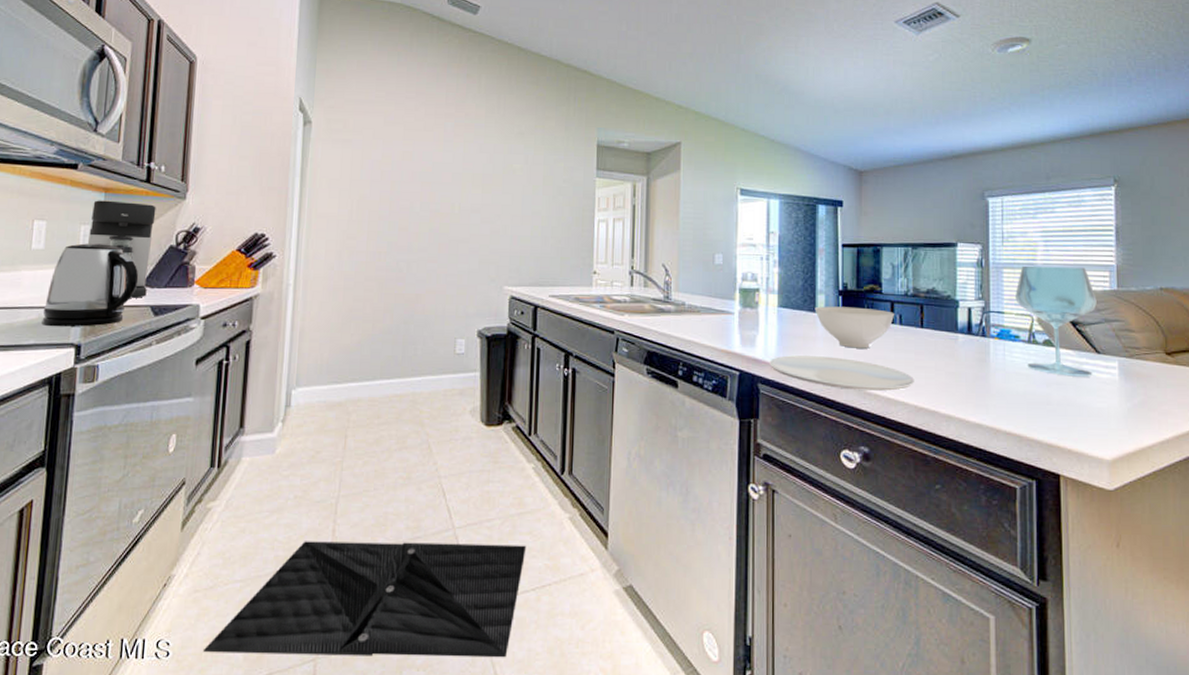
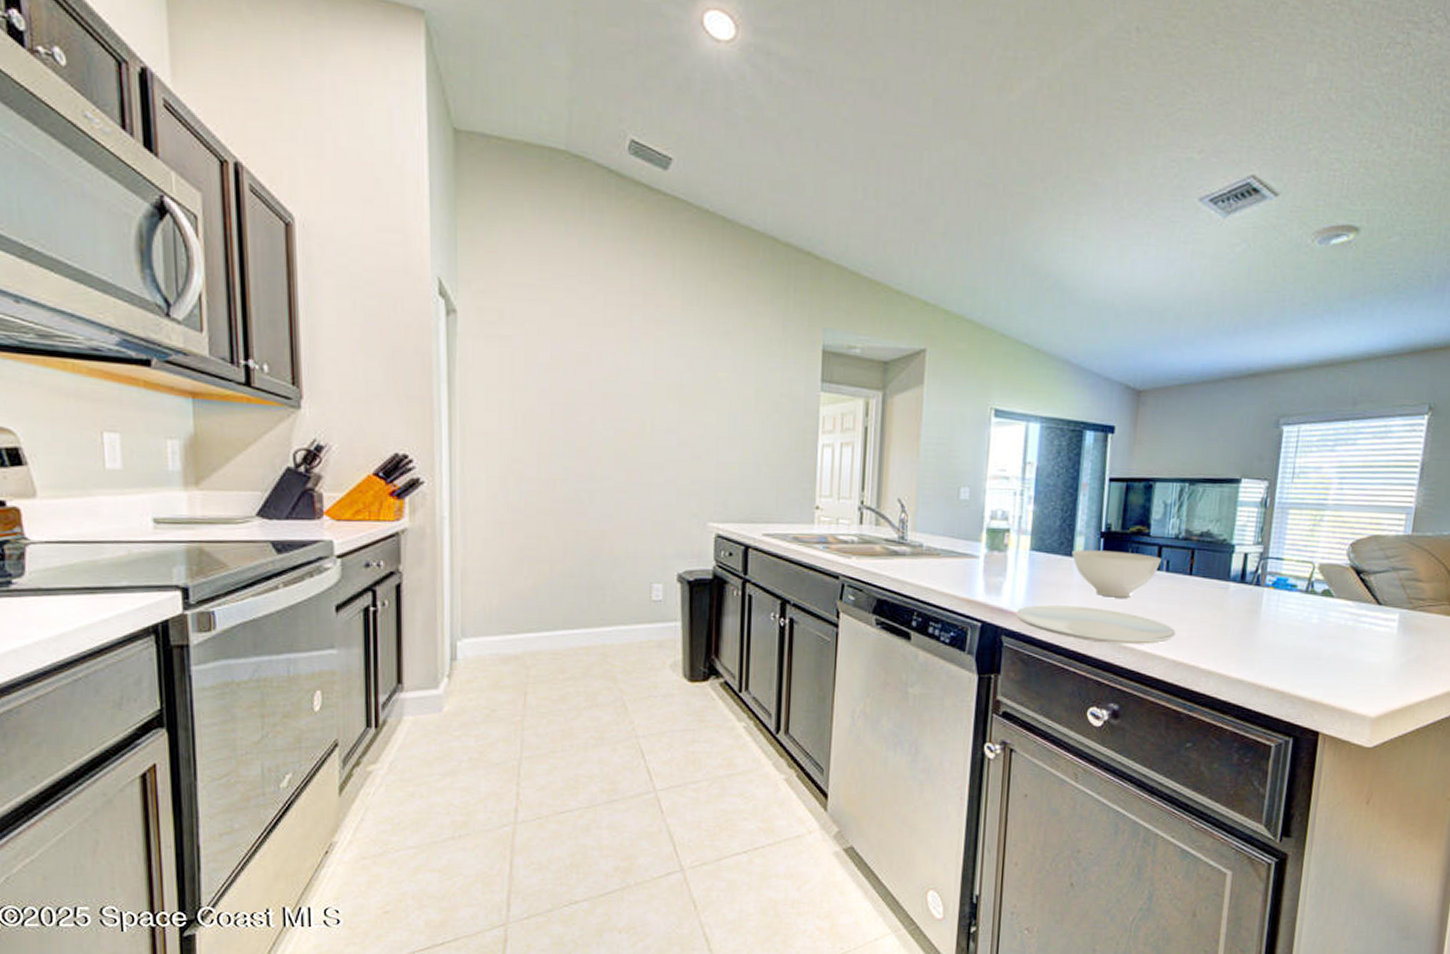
kettle: present [41,243,139,328] -> none [133,462,252,567]
coffee maker: present [88,200,156,298] -> none [179,407,264,532]
door mat: present [202,541,527,658] -> none [377,805,737,920]
wine glass: present [1015,266,1098,377] -> none [1298,506,1388,630]

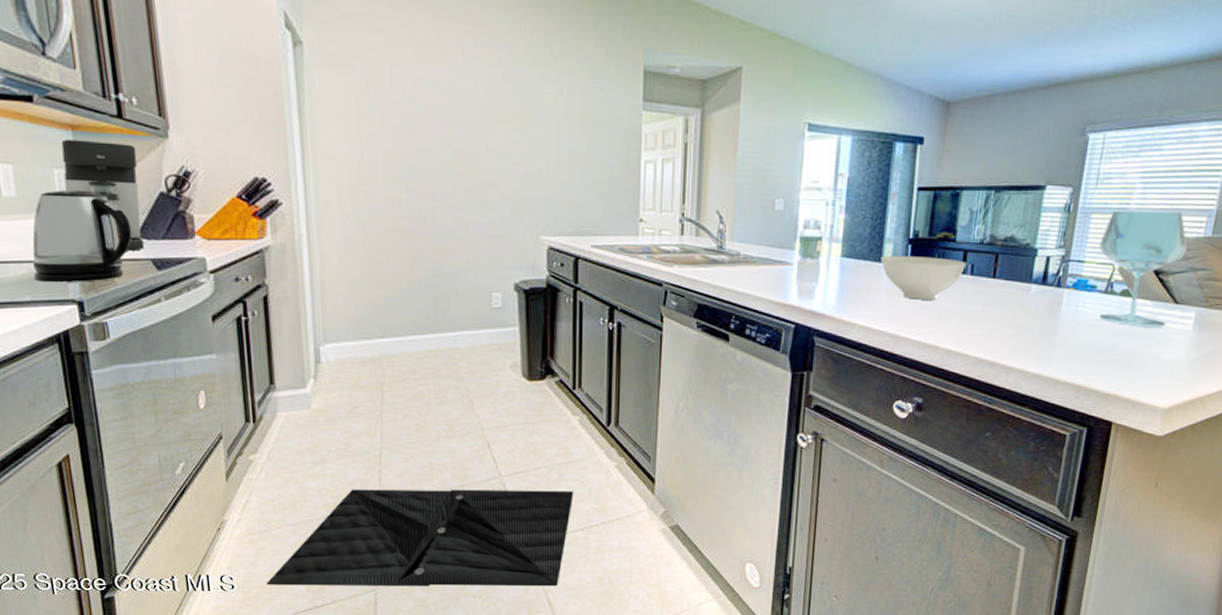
kettle: none [133,462,252,567] -> present [32,190,133,283]
coffee maker: none [179,407,264,532] -> present [61,139,144,251]
door mat: none [377,805,737,920] -> present [266,489,574,587]
plate: present [1016,605,1176,644] -> none [827,307,979,343]
wine glass: none [1298,506,1388,630] -> present [1099,211,1188,328]

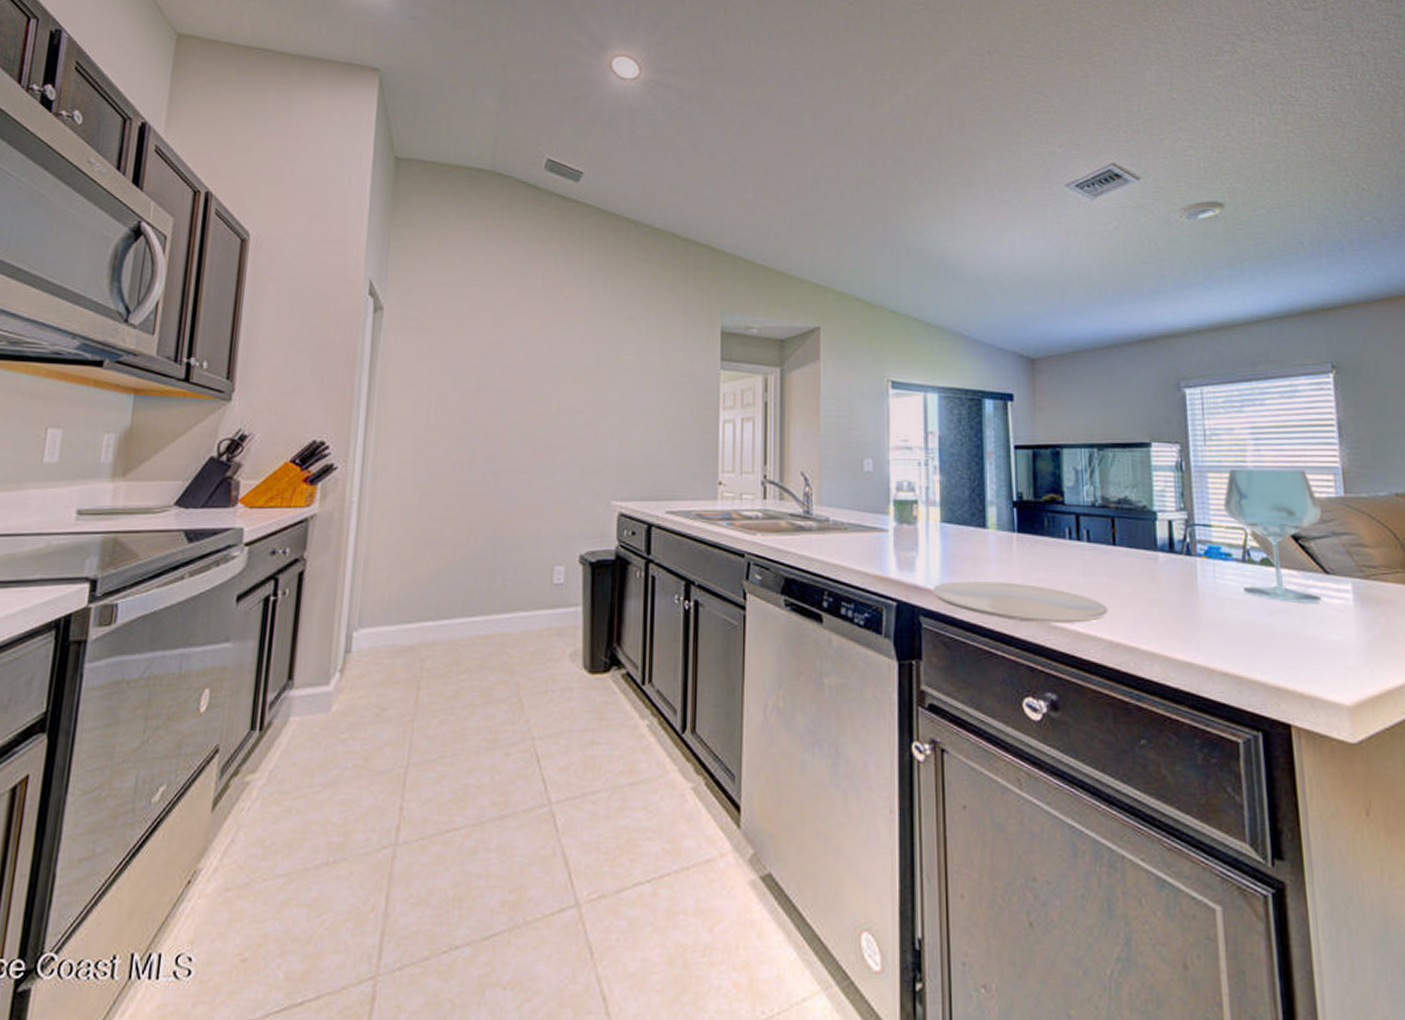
kettle: present [32,190,133,283] -> none [50,455,172,558]
coffee maker: present [61,139,144,251] -> none [112,403,195,521]
door mat: present [266,489,574,587] -> none [233,822,640,972]
plate: none [827,307,979,343] -> present [933,581,1109,623]
bowl: present [880,255,967,300] -> none [984,520,1082,572]

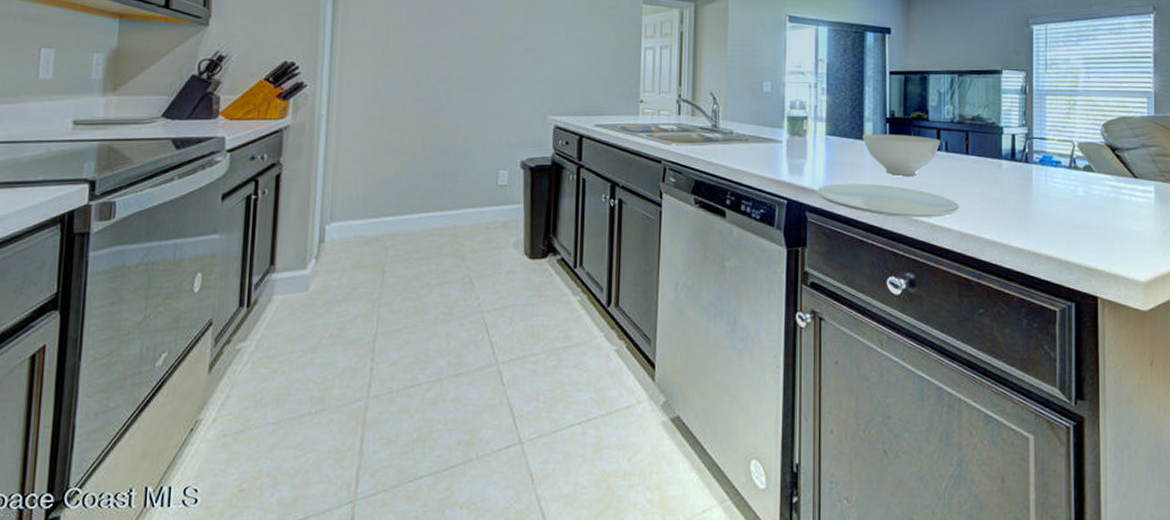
bowl: none [984,520,1082,572] -> present [862,134,941,176]
wine glass: present [1223,469,1323,603] -> none [1058,92,1136,201]

